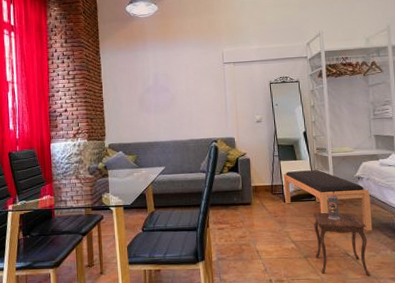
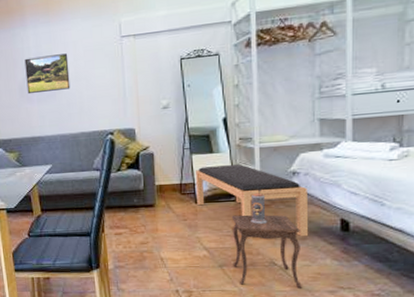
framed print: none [144,74,182,106] -> present [24,53,71,95]

